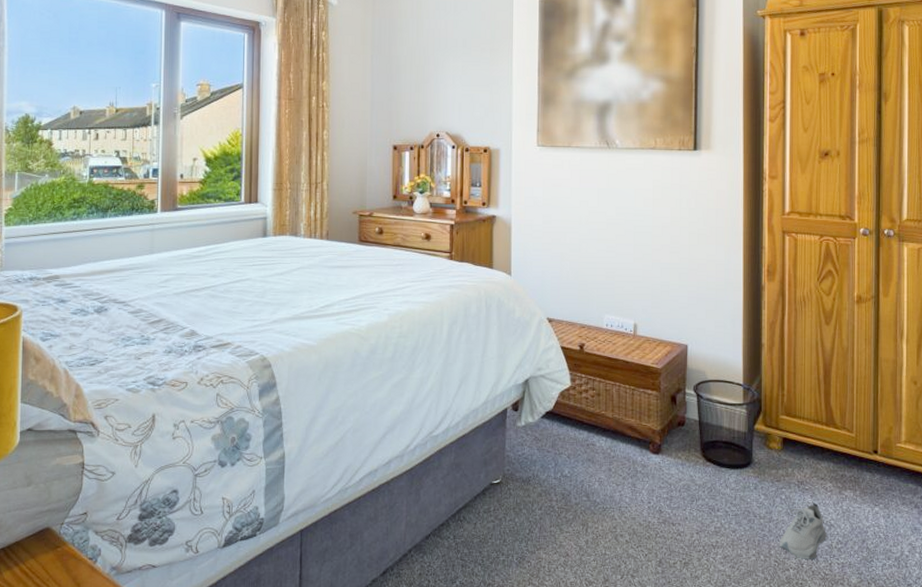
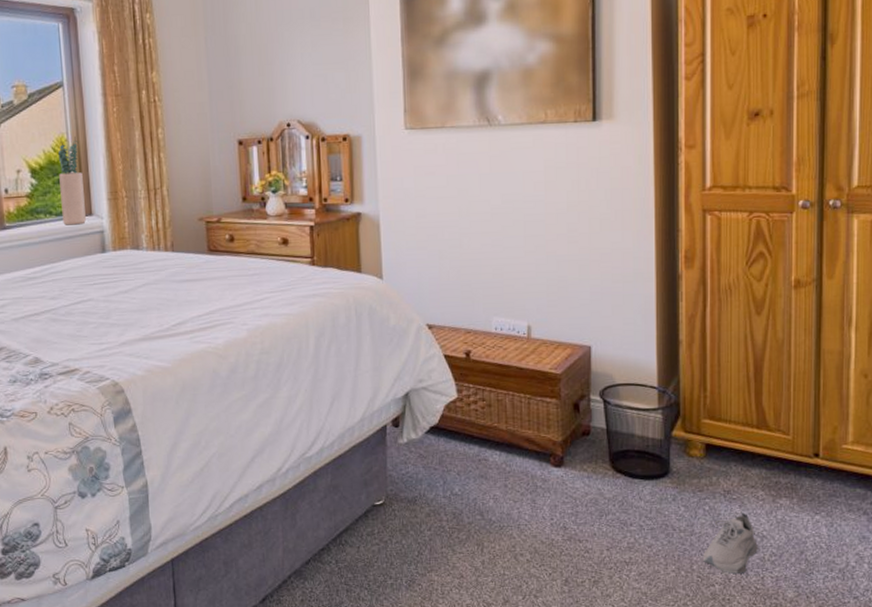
vase: none [230,132,252,211] -> present [58,137,86,225]

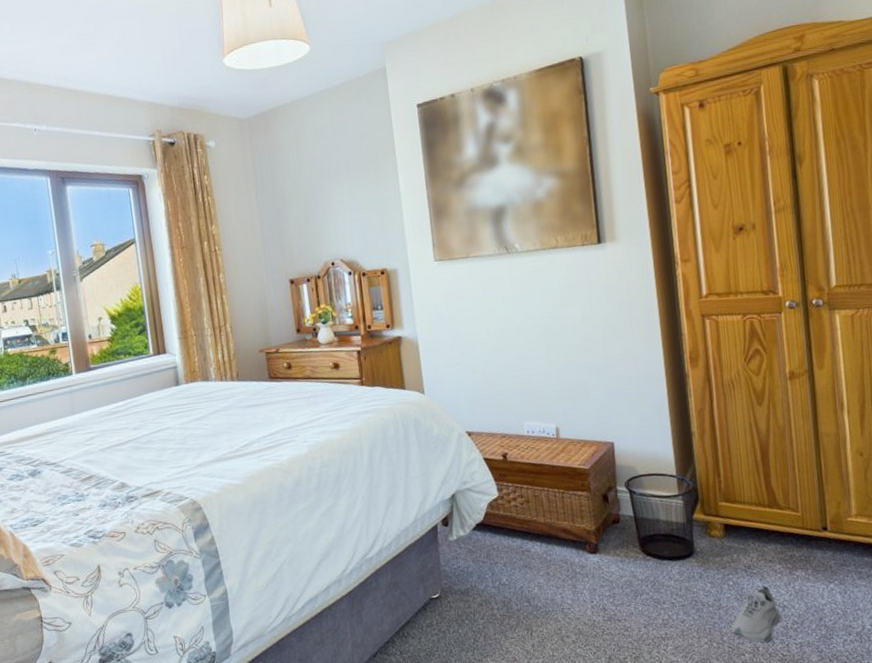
vase: present [58,137,86,225] -> none [134,286,161,364]

